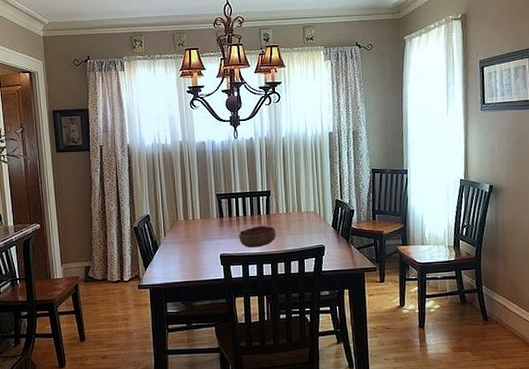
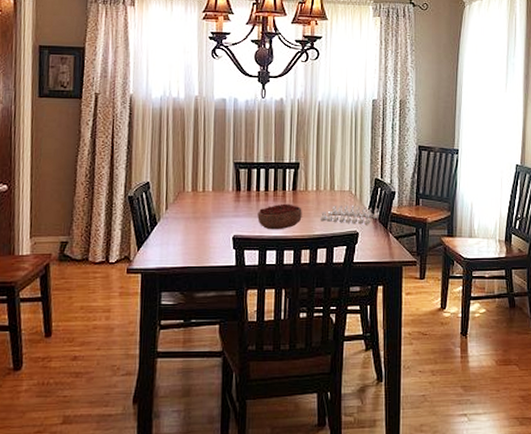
candle holder: none [291,223,341,239] -> present [320,204,379,225]

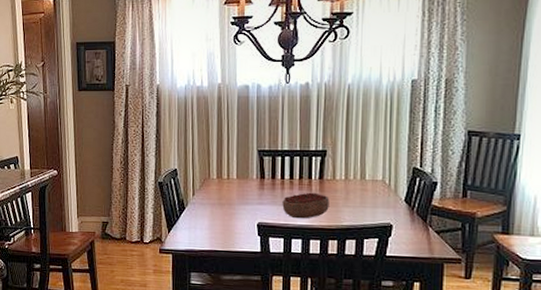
candle holder: present [320,204,379,225] -> none [348,195,417,217]

